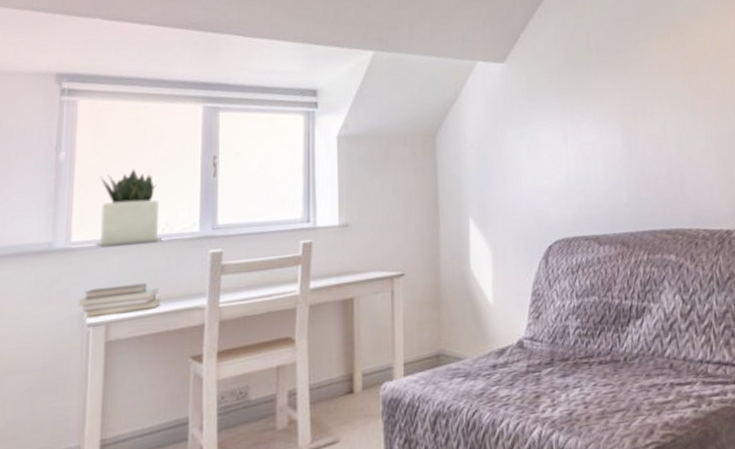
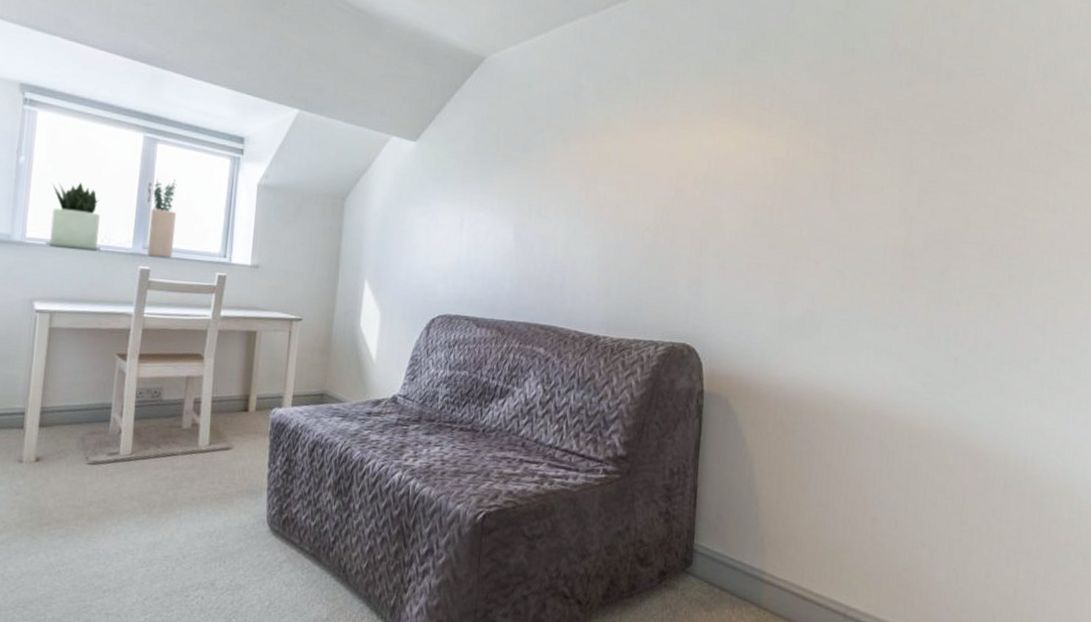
books: present [78,282,160,318] -> none [29,281,96,308]
vase: none [217,147,248,238] -> present [147,179,177,259]

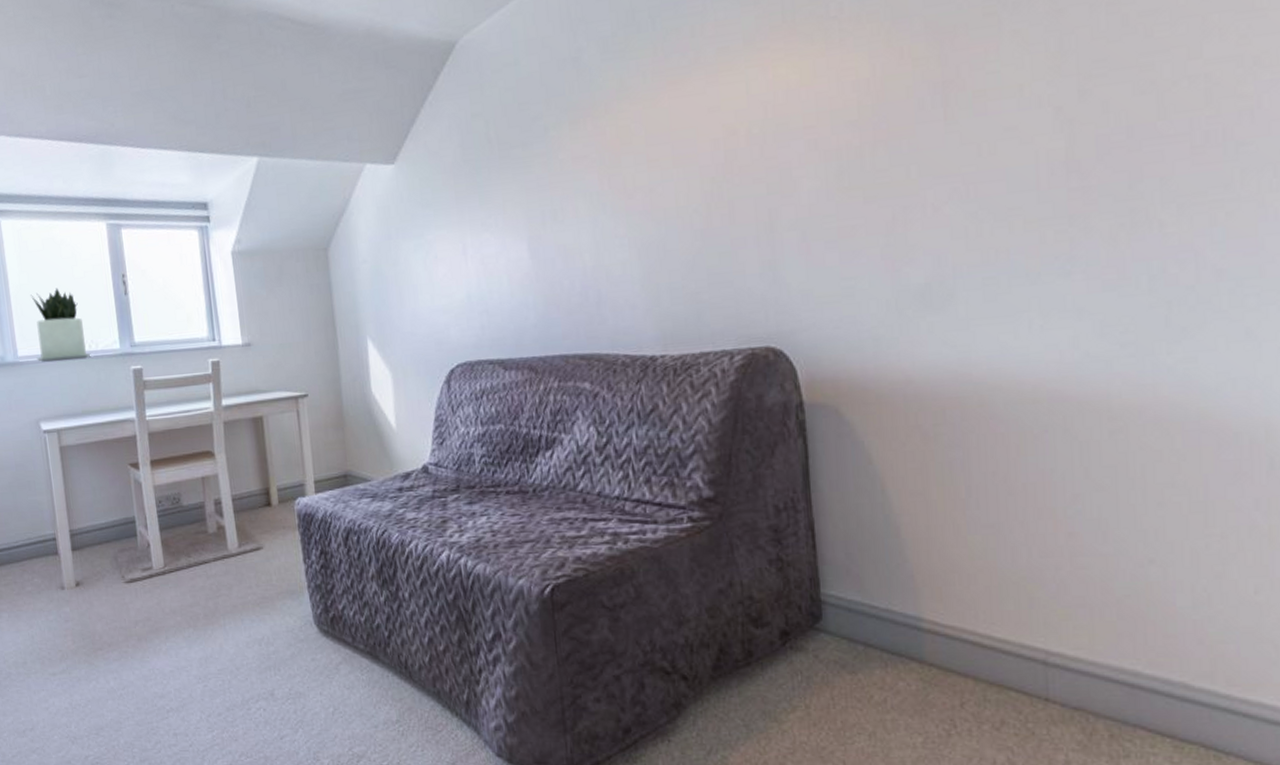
vase: present [147,179,177,259] -> none [127,265,161,355]

